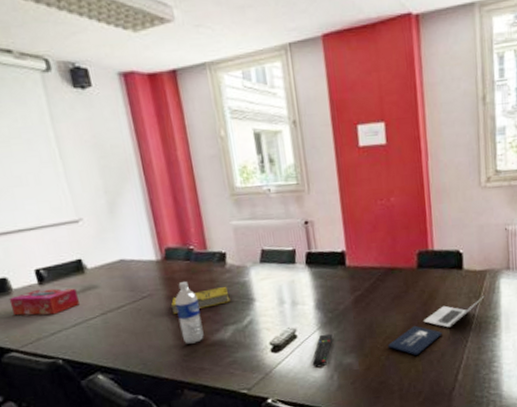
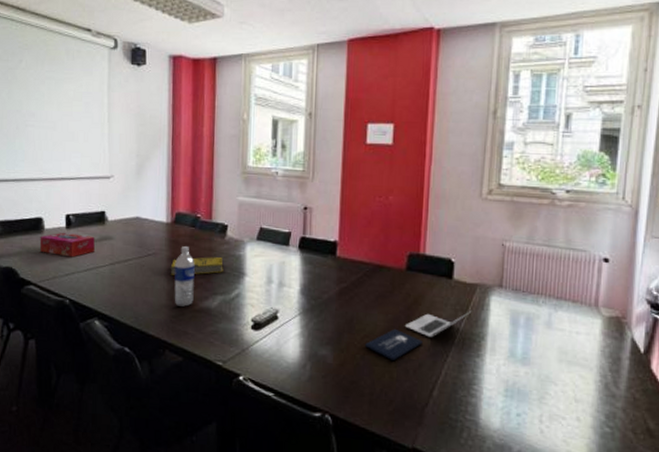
remote control: present [312,333,333,368] -> none [288,320,312,354]

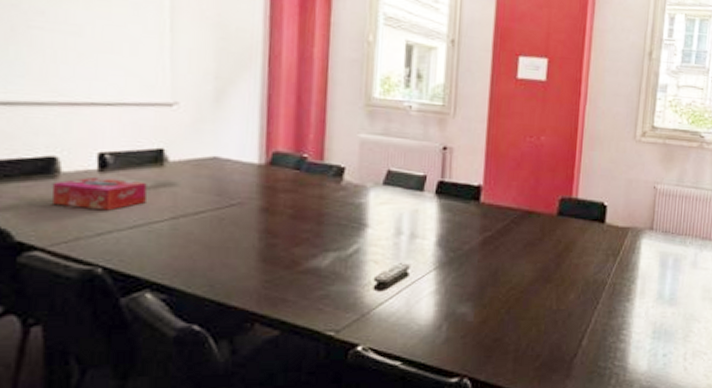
book: present [170,256,224,275] -> none [263,205,339,230]
water bottle: present [174,246,195,307] -> none [268,194,299,268]
laptop: present [364,311,472,360] -> none [510,255,623,312]

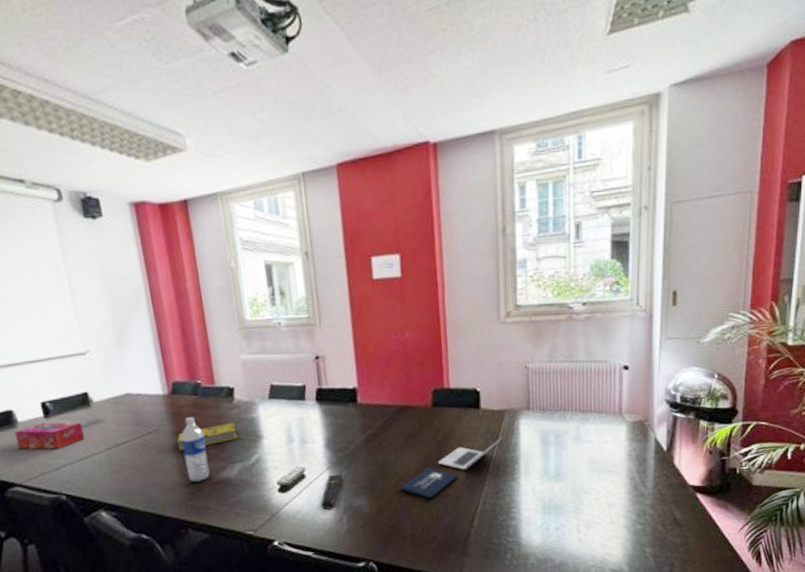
book: none [263,205,339,230] -> present [176,422,238,450]
water bottle: none [268,194,299,268] -> present [181,417,210,482]
remote control: none [420,276,450,314] -> present [320,473,343,510]
laptop: none [510,255,623,312] -> present [399,437,503,499]

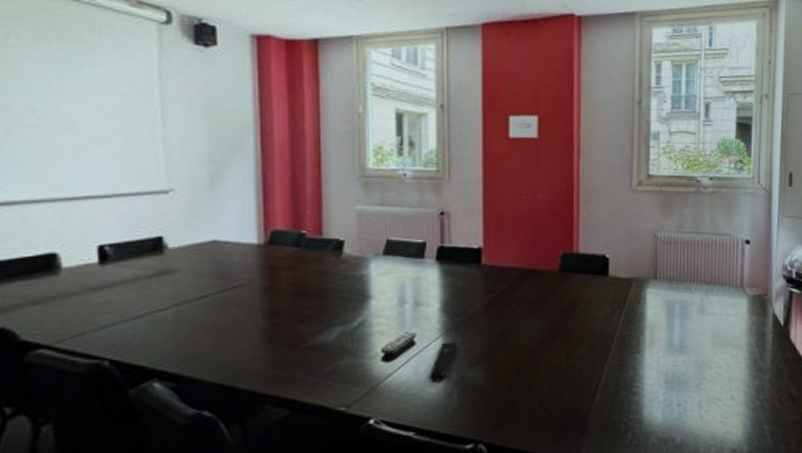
tissue box: present [14,422,85,449] -> none [54,269,148,303]
book: present [176,422,238,450] -> none [266,279,341,309]
water bottle: present [181,417,210,482] -> none [273,271,302,347]
laptop: present [399,437,503,499] -> none [519,306,629,371]

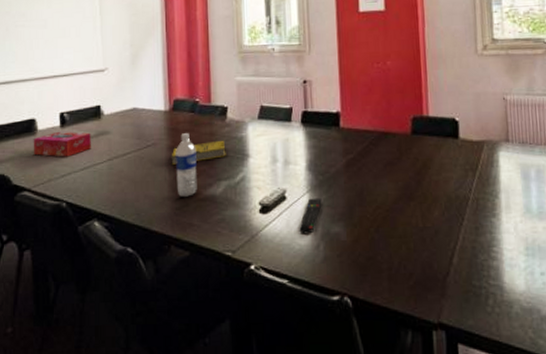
tissue box: none [54,269,148,303] -> present [33,131,91,157]
book: none [266,279,341,309] -> present [171,140,226,165]
water bottle: none [273,271,302,347] -> present [176,133,197,197]

